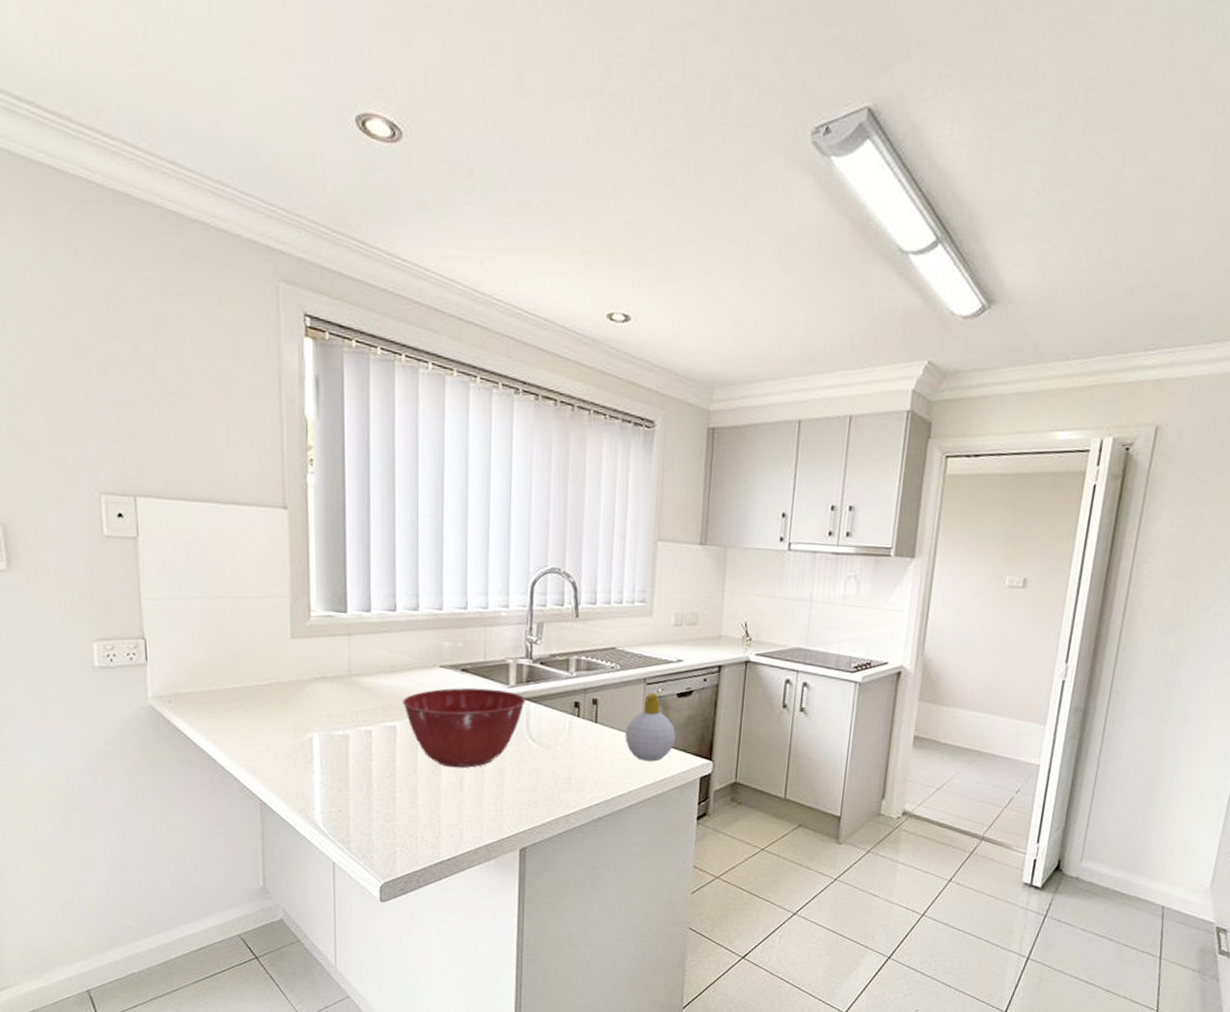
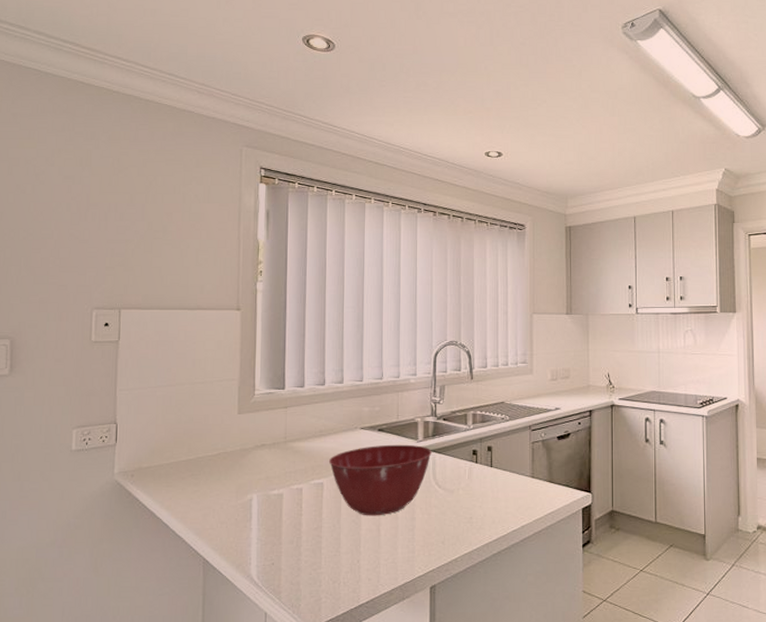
soap bottle: present [625,693,676,762] -> none [516,438,559,497]

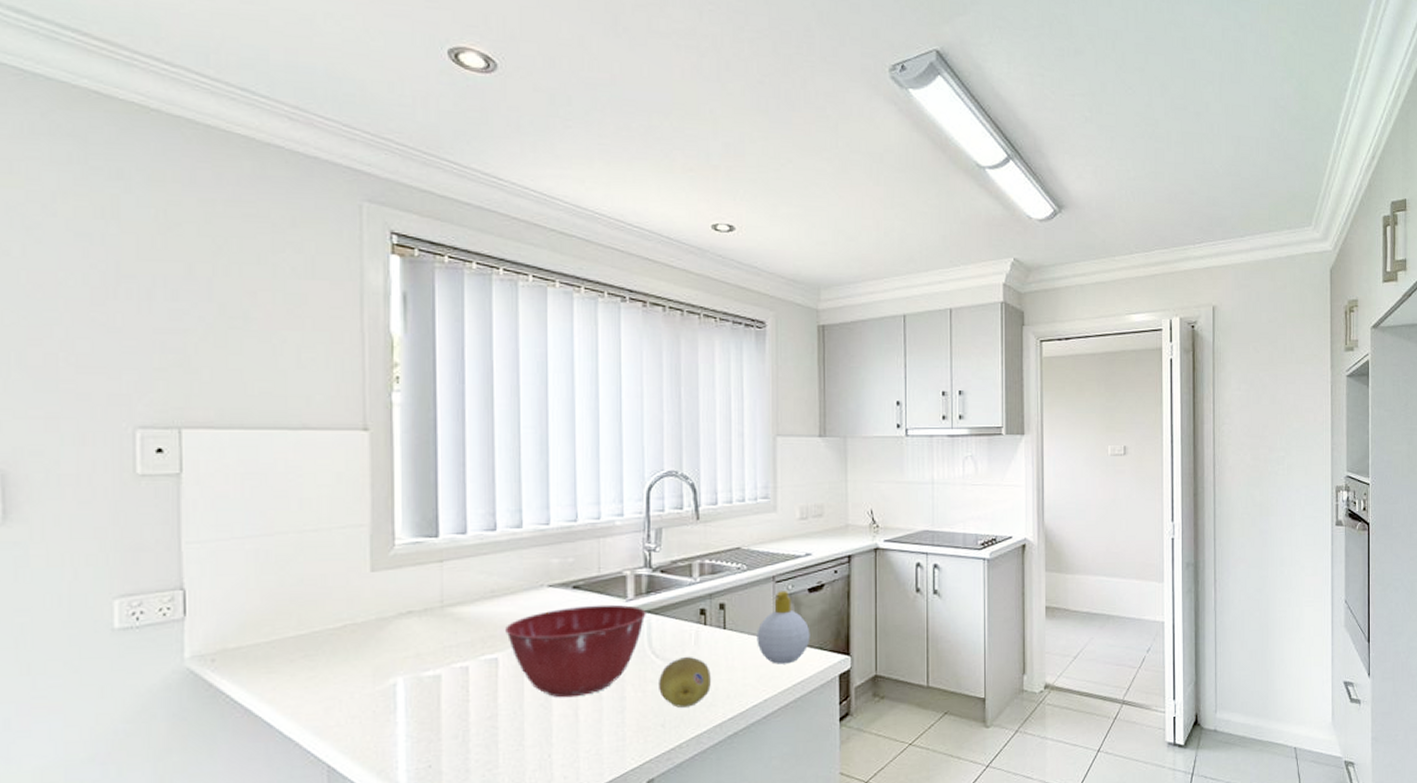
fruit: none [441,488,480,529] -> present [659,657,711,708]
soap bottle: none [516,438,559,497] -> present [757,591,810,664]

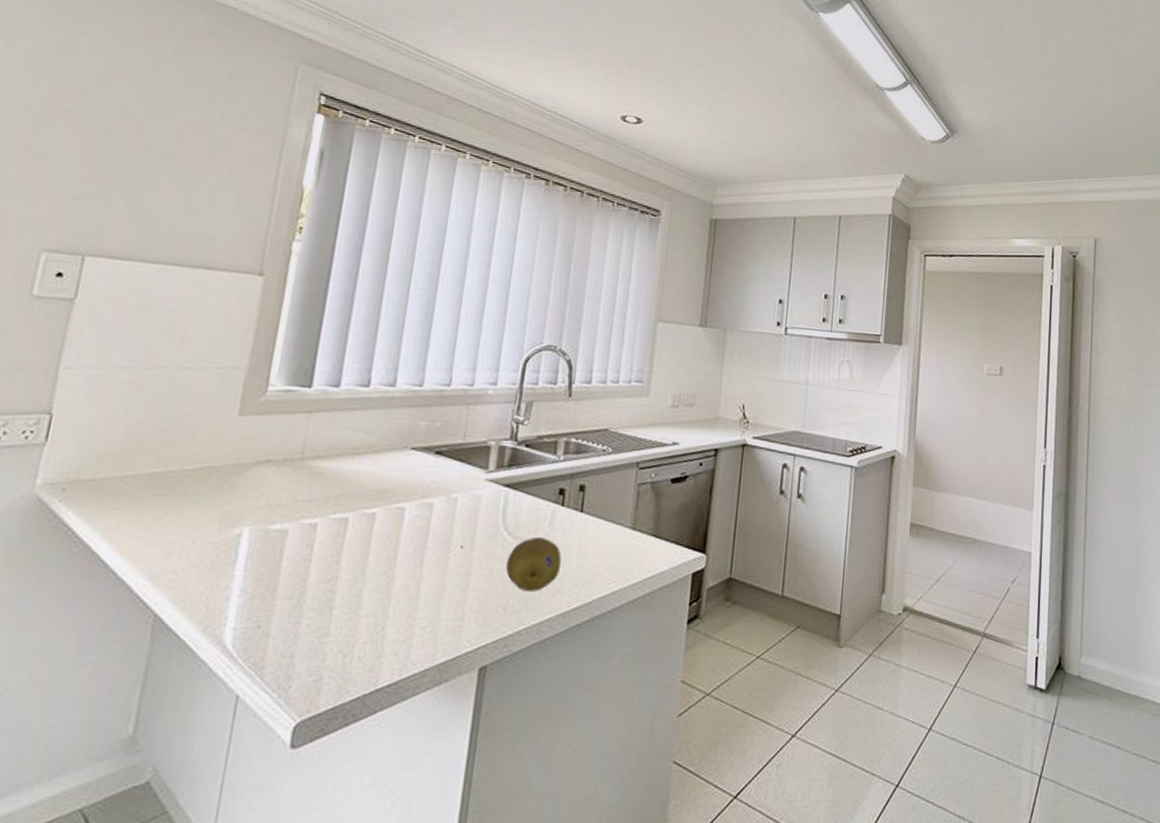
mixing bowl: present [506,604,646,698] -> none [360,472,505,568]
soap bottle: present [757,591,810,664] -> none [612,478,668,556]

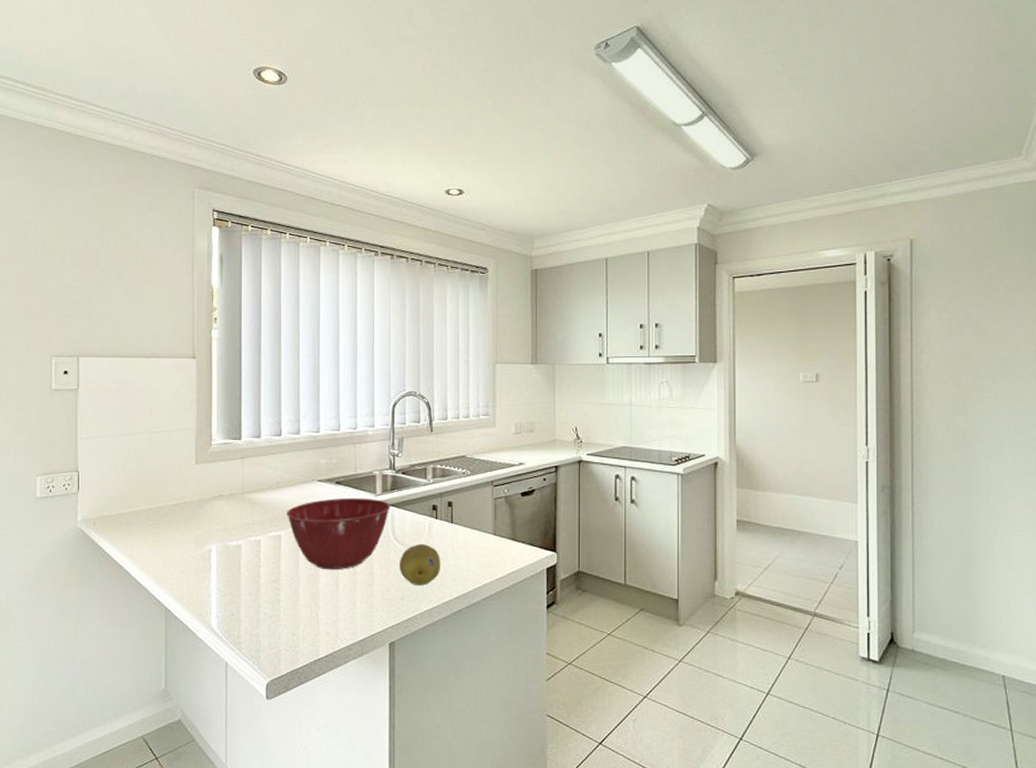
mixing bowl: none [360,472,505,568] -> present [287,497,390,570]

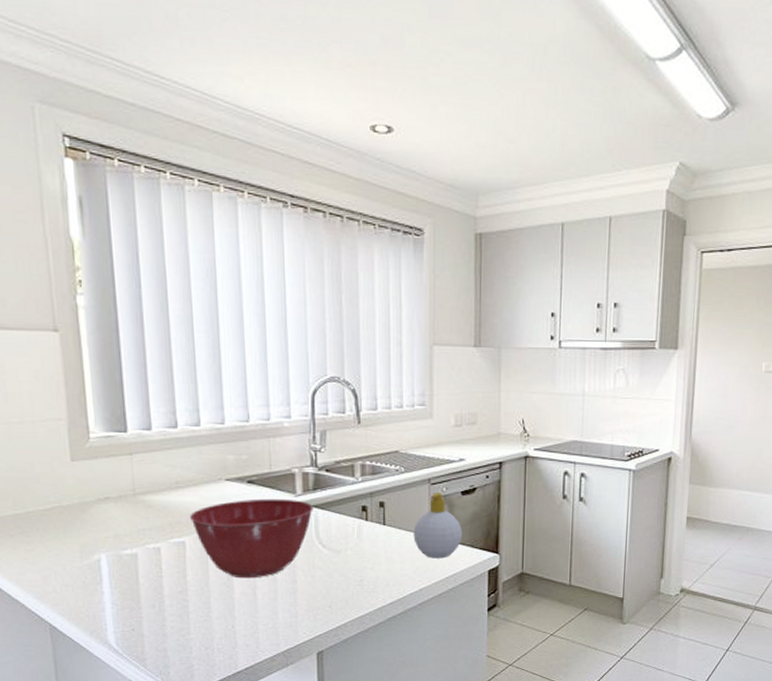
fruit: present [400,544,440,585] -> none [326,548,372,592]
soap bottle: none [478,494,523,556] -> present [413,493,463,559]

